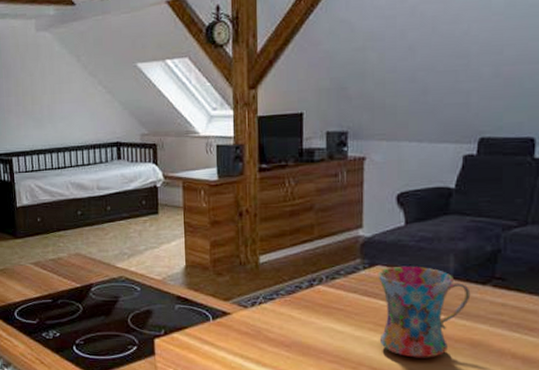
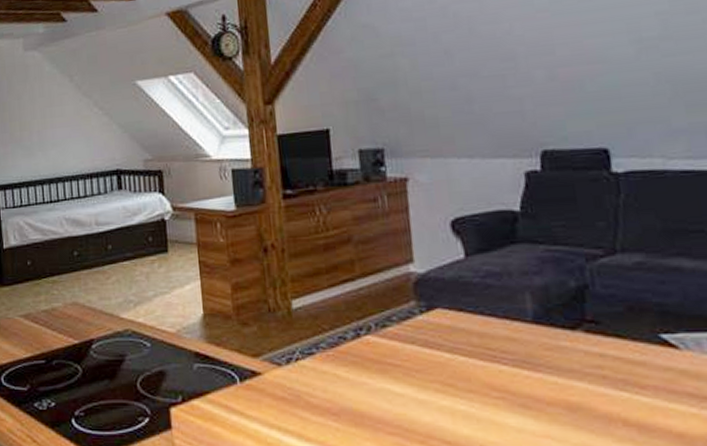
mug: present [377,267,471,358] -> none [438,309,559,428]

